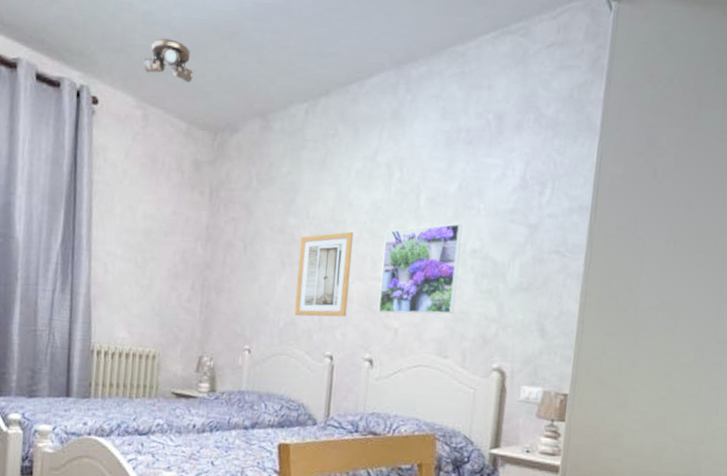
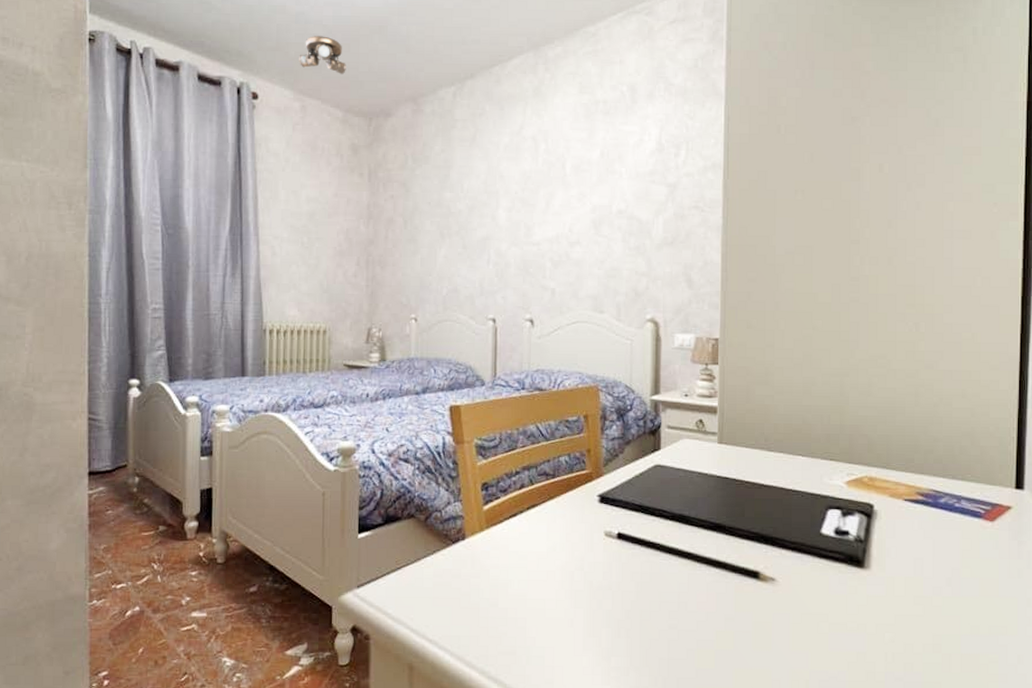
wall art: present [294,231,354,317] -> none [456,201,507,283]
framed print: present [378,223,463,315] -> none [535,187,607,275]

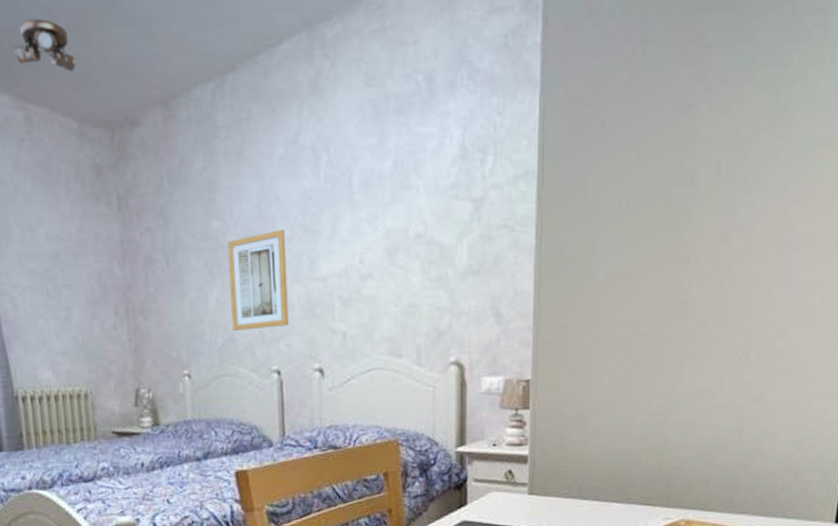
wall art: none [456,201,507,283] -> present [228,229,289,331]

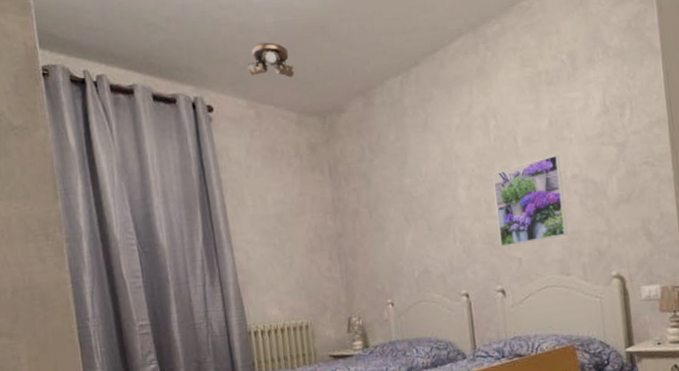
wall art: present [228,229,289,331] -> none [419,180,473,264]
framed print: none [319,207,403,317] -> present [492,155,568,247]

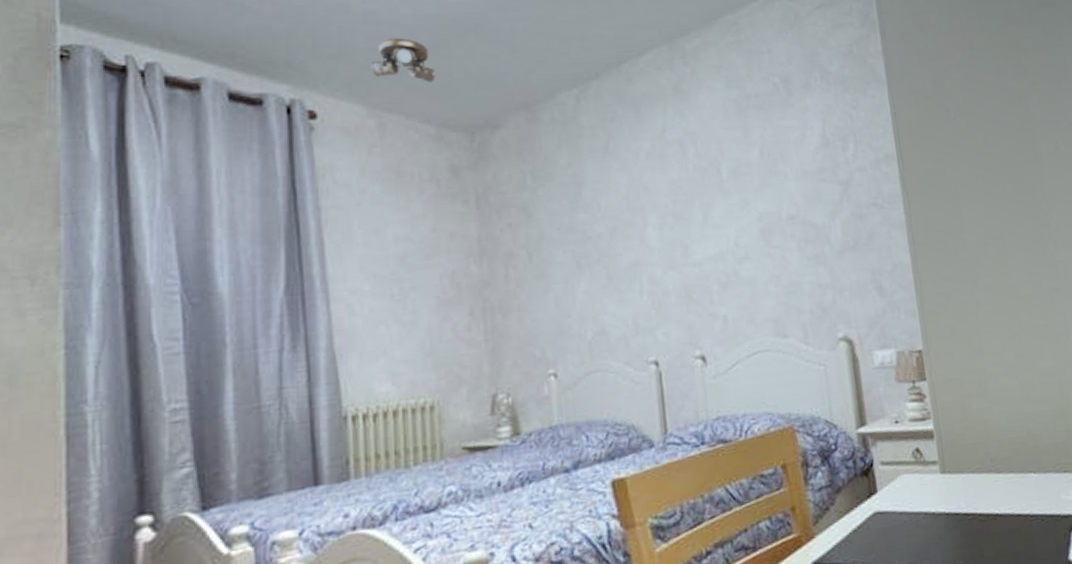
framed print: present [492,155,568,247] -> none [691,191,784,302]

